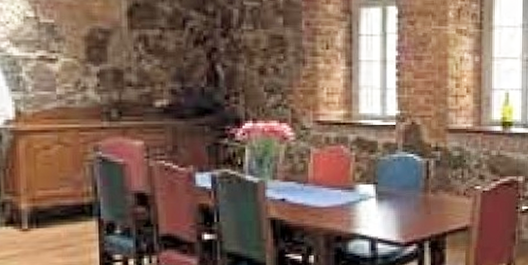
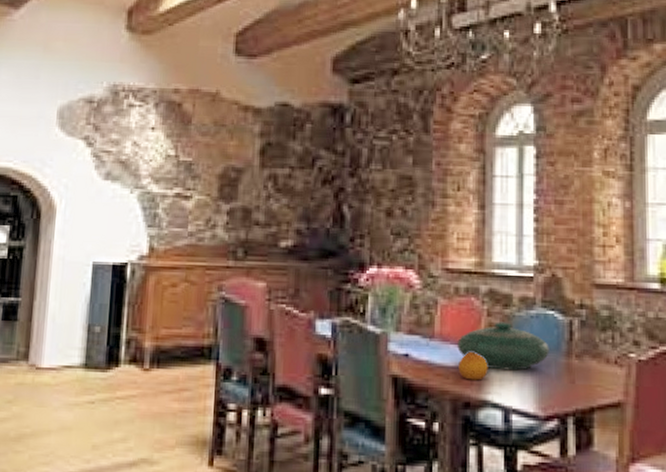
decorative bowl: none [329,165,409,207] -> present [457,321,549,371]
fruit: none [330,193,357,217] -> present [458,352,488,381]

